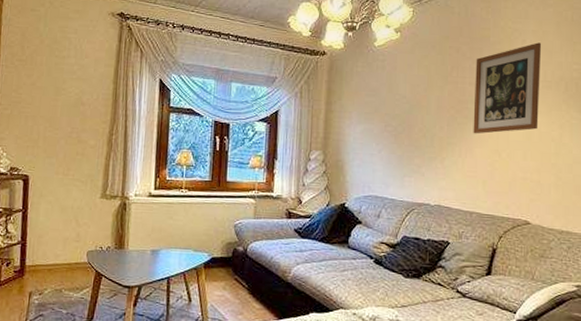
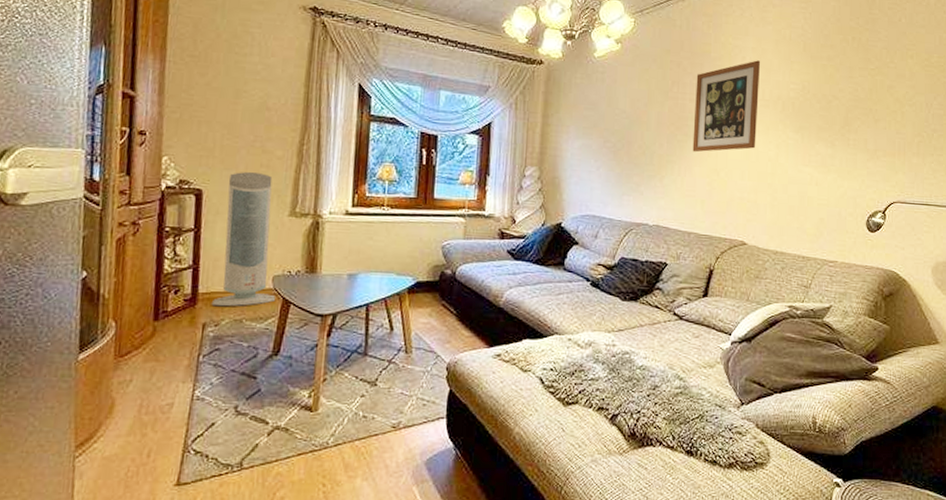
air purifier: none [36,160,89,278] -> present [211,172,275,307]

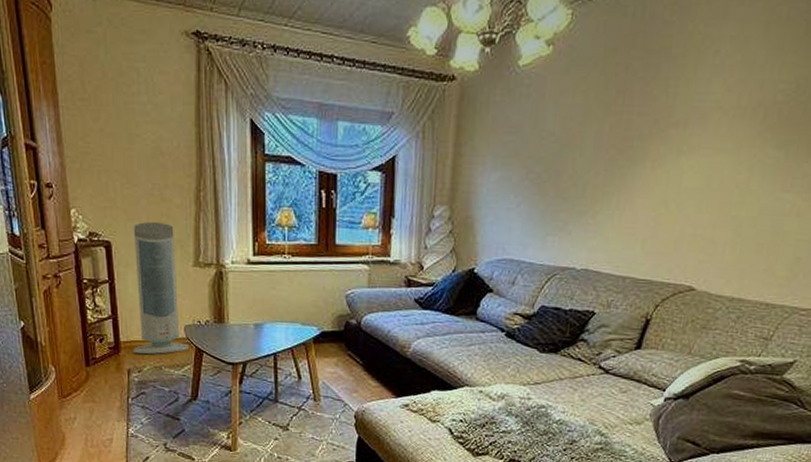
wall art: present [692,60,761,153] -> none [636,53,741,181]

